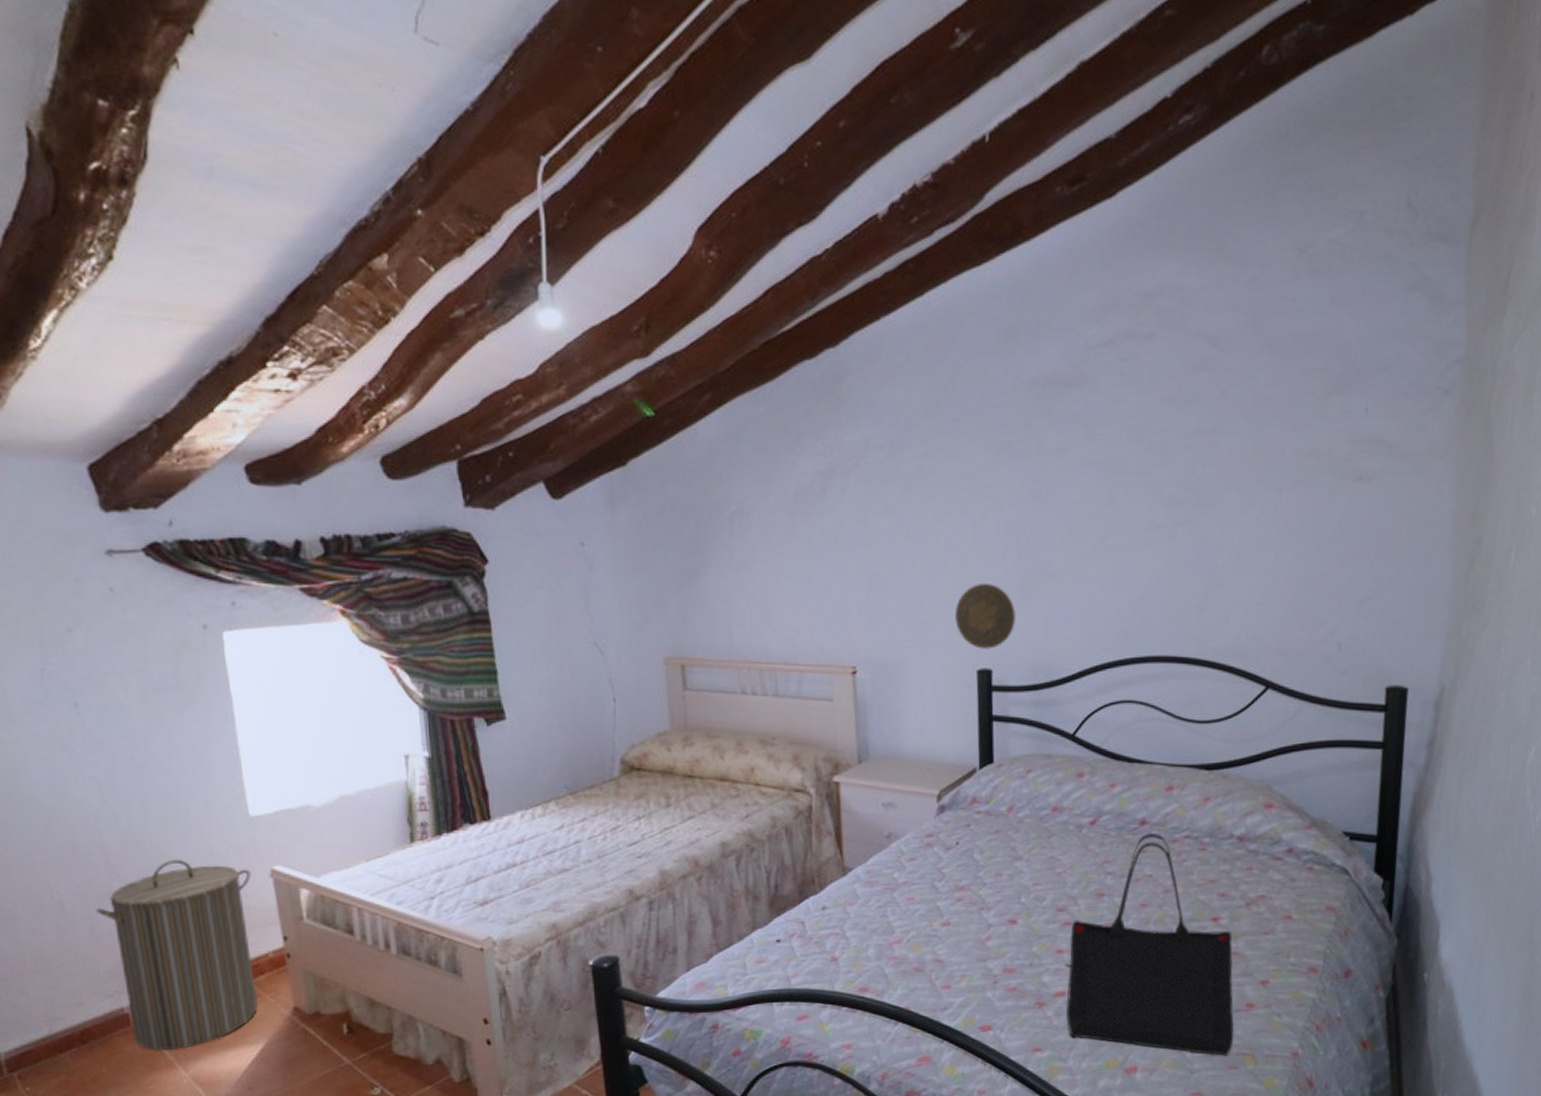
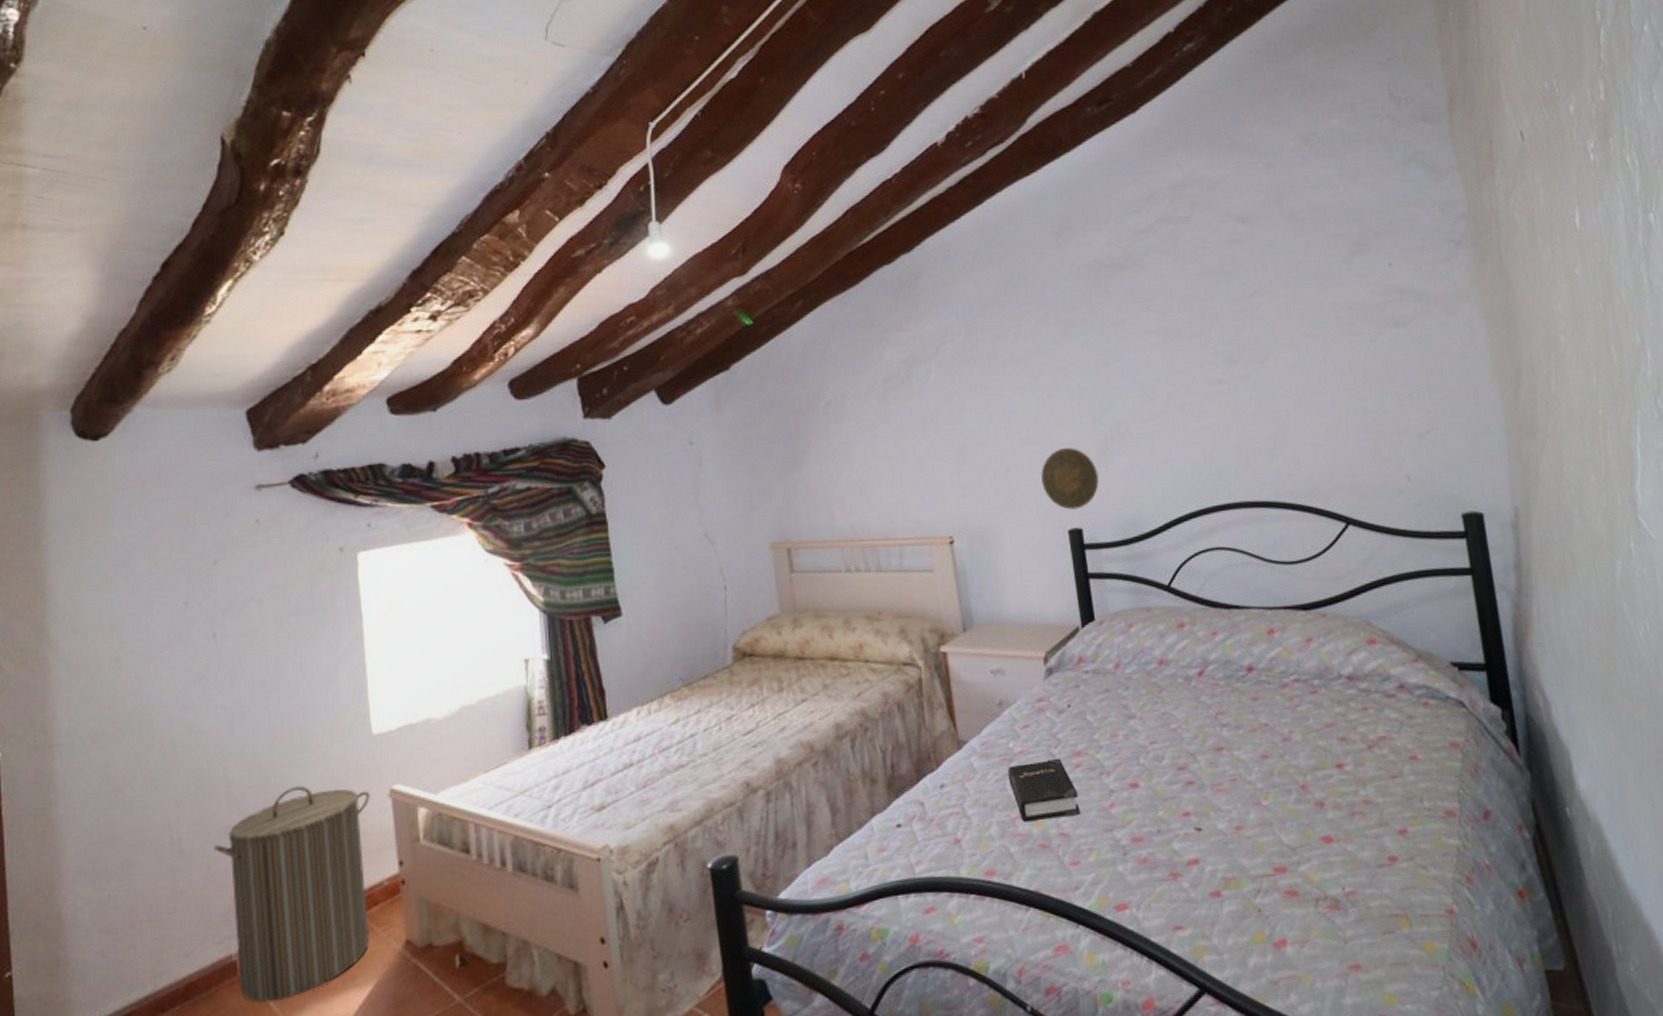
hardback book: none [890,891,957,947] -> present [1007,758,1080,822]
tote bag: present [1066,832,1235,1057] -> none [1195,678,1384,920]

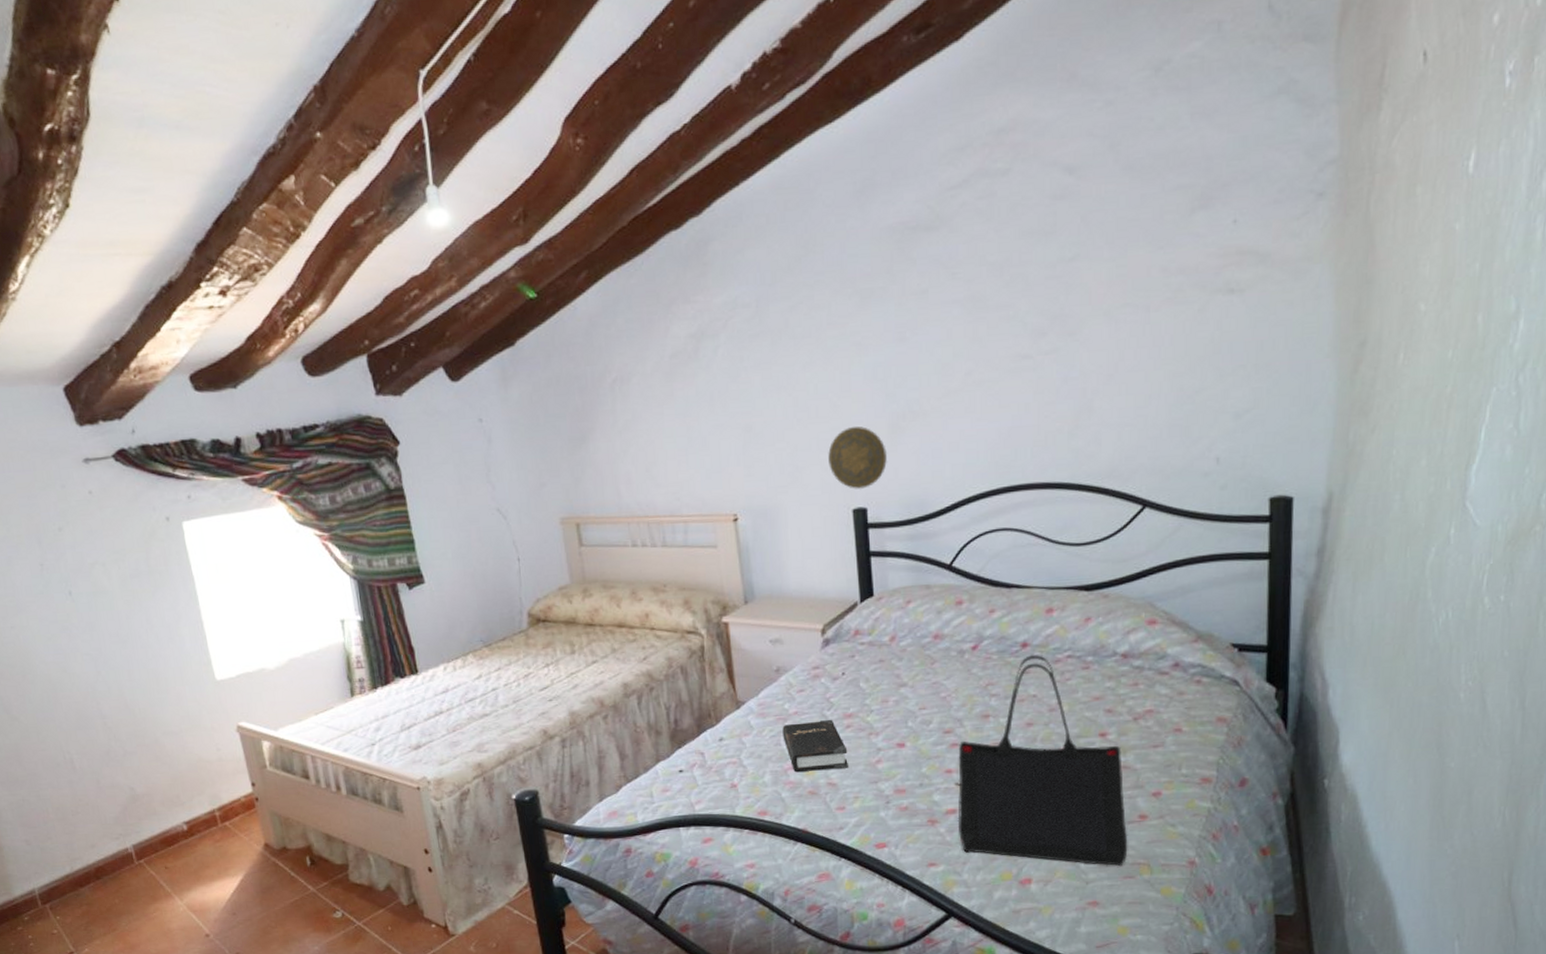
laundry hamper: present [213,786,370,1003] -> none [99,720,235,884]
tote bag: none [1195,678,1384,920] -> present [957,654,1128,867]

